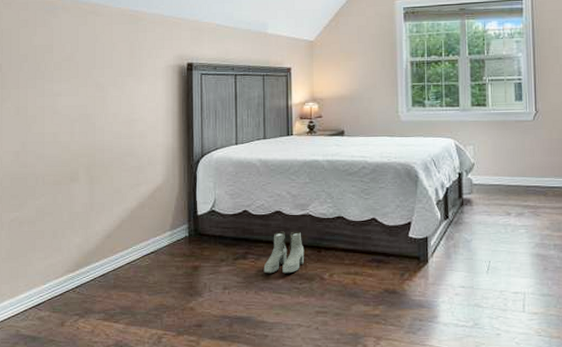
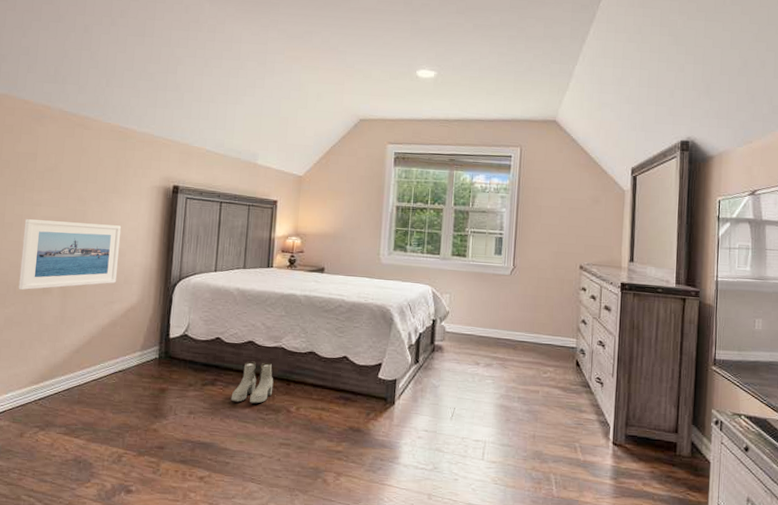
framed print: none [47,108,141,181] -> present [18,219,122,291]

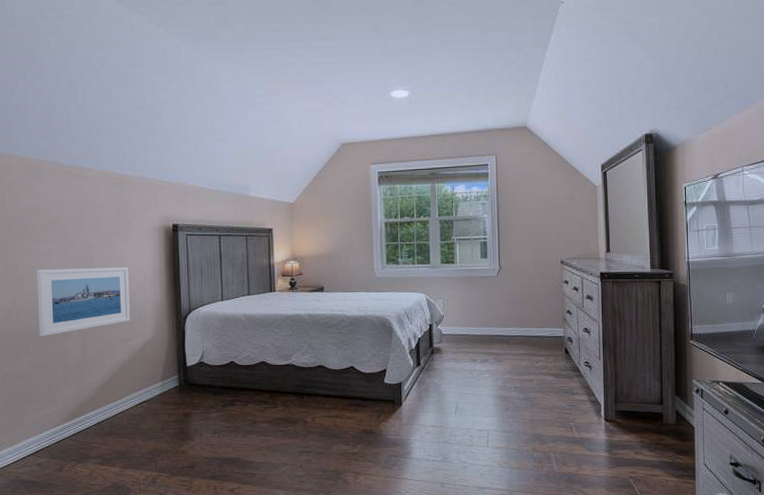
boots: present [231,361,274,404] -> none [250,379,289,419]

